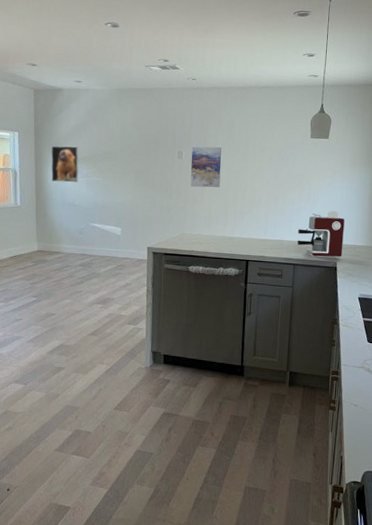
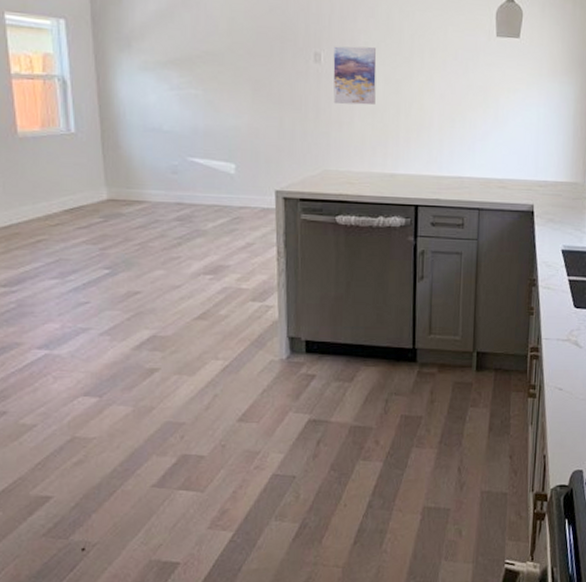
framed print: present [51,146,79,183] -> none [120,41,167,98]
coffee maker: present [296,211,345,257] -> none [481,136,543,198]

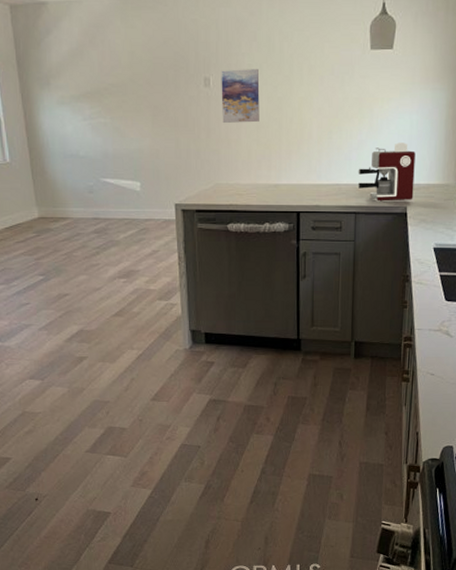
coffee maker: none [481,136,543,198] -> present [357,143,416,201]

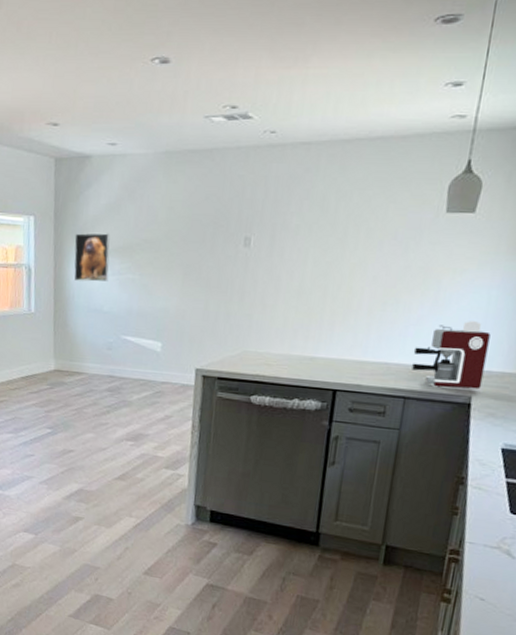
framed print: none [41,79,81,128] -> present [74,233,110,282]
wall art: present [221,69,260,123] -> none [259,229,307,288]

